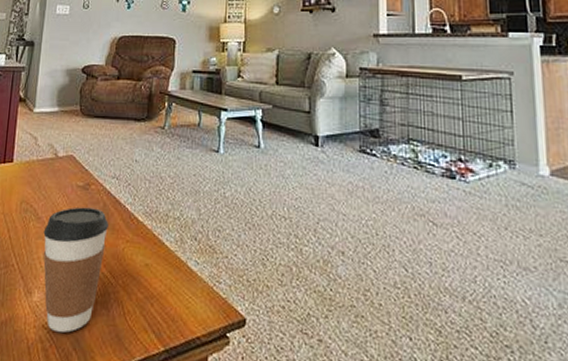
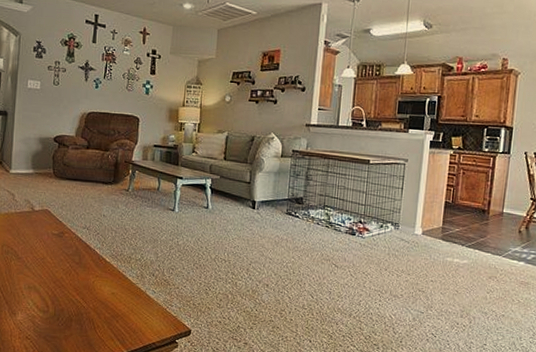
coffee cup: present [43,207,108,333] -> none [24,250,80,342]

